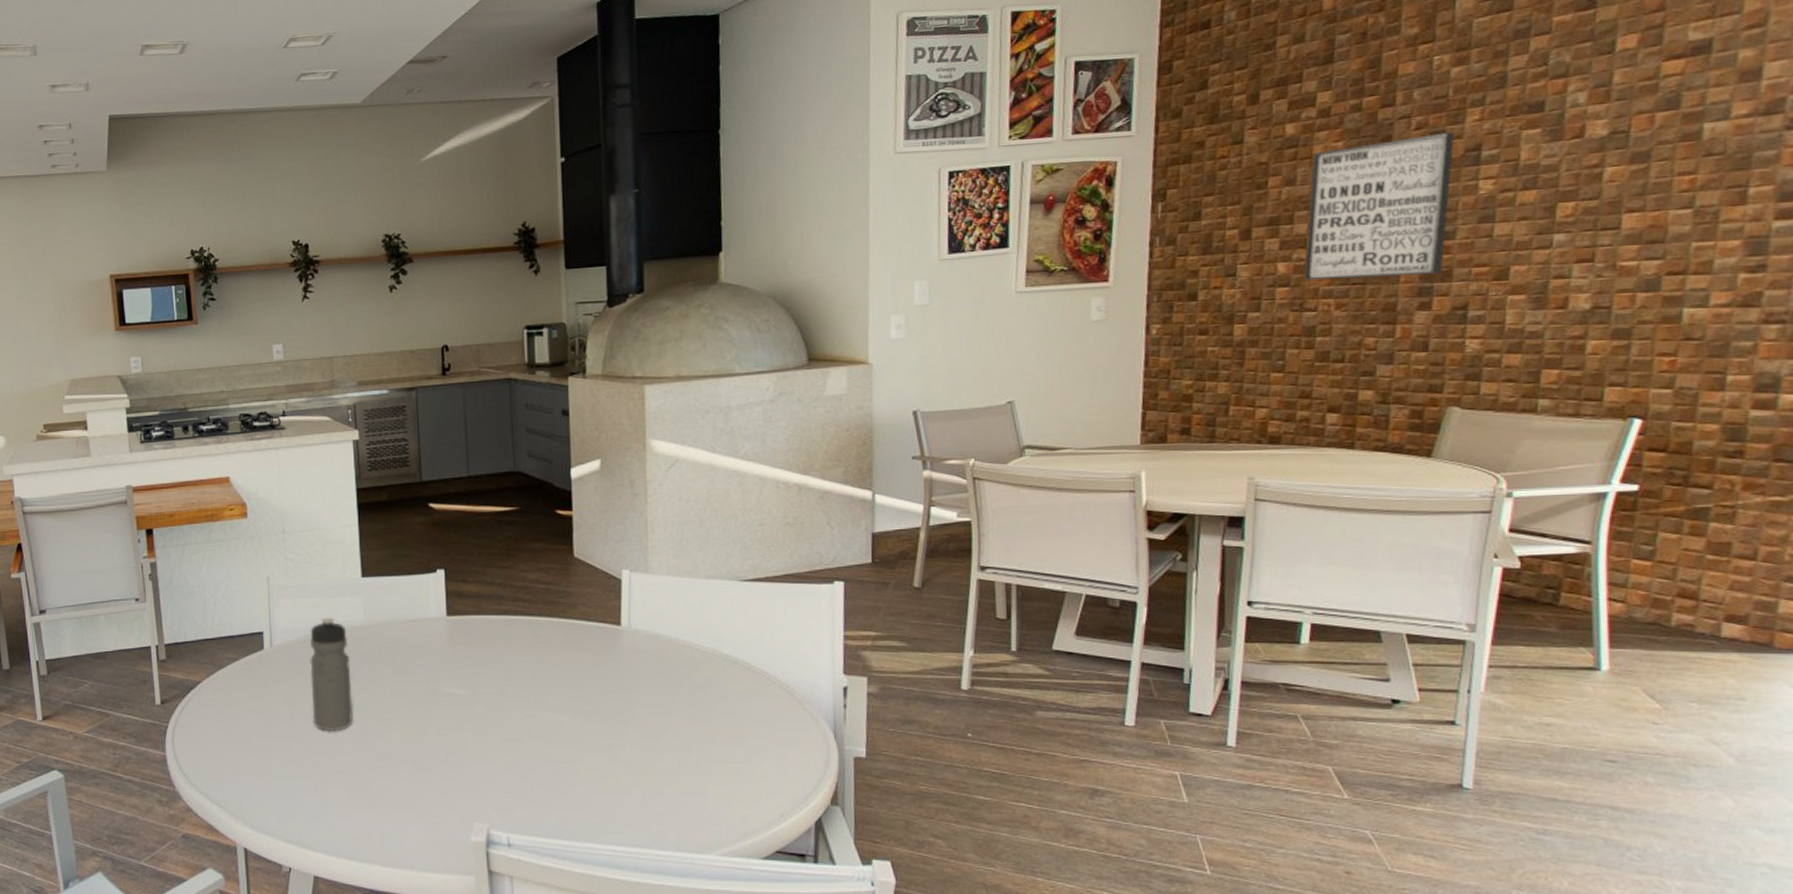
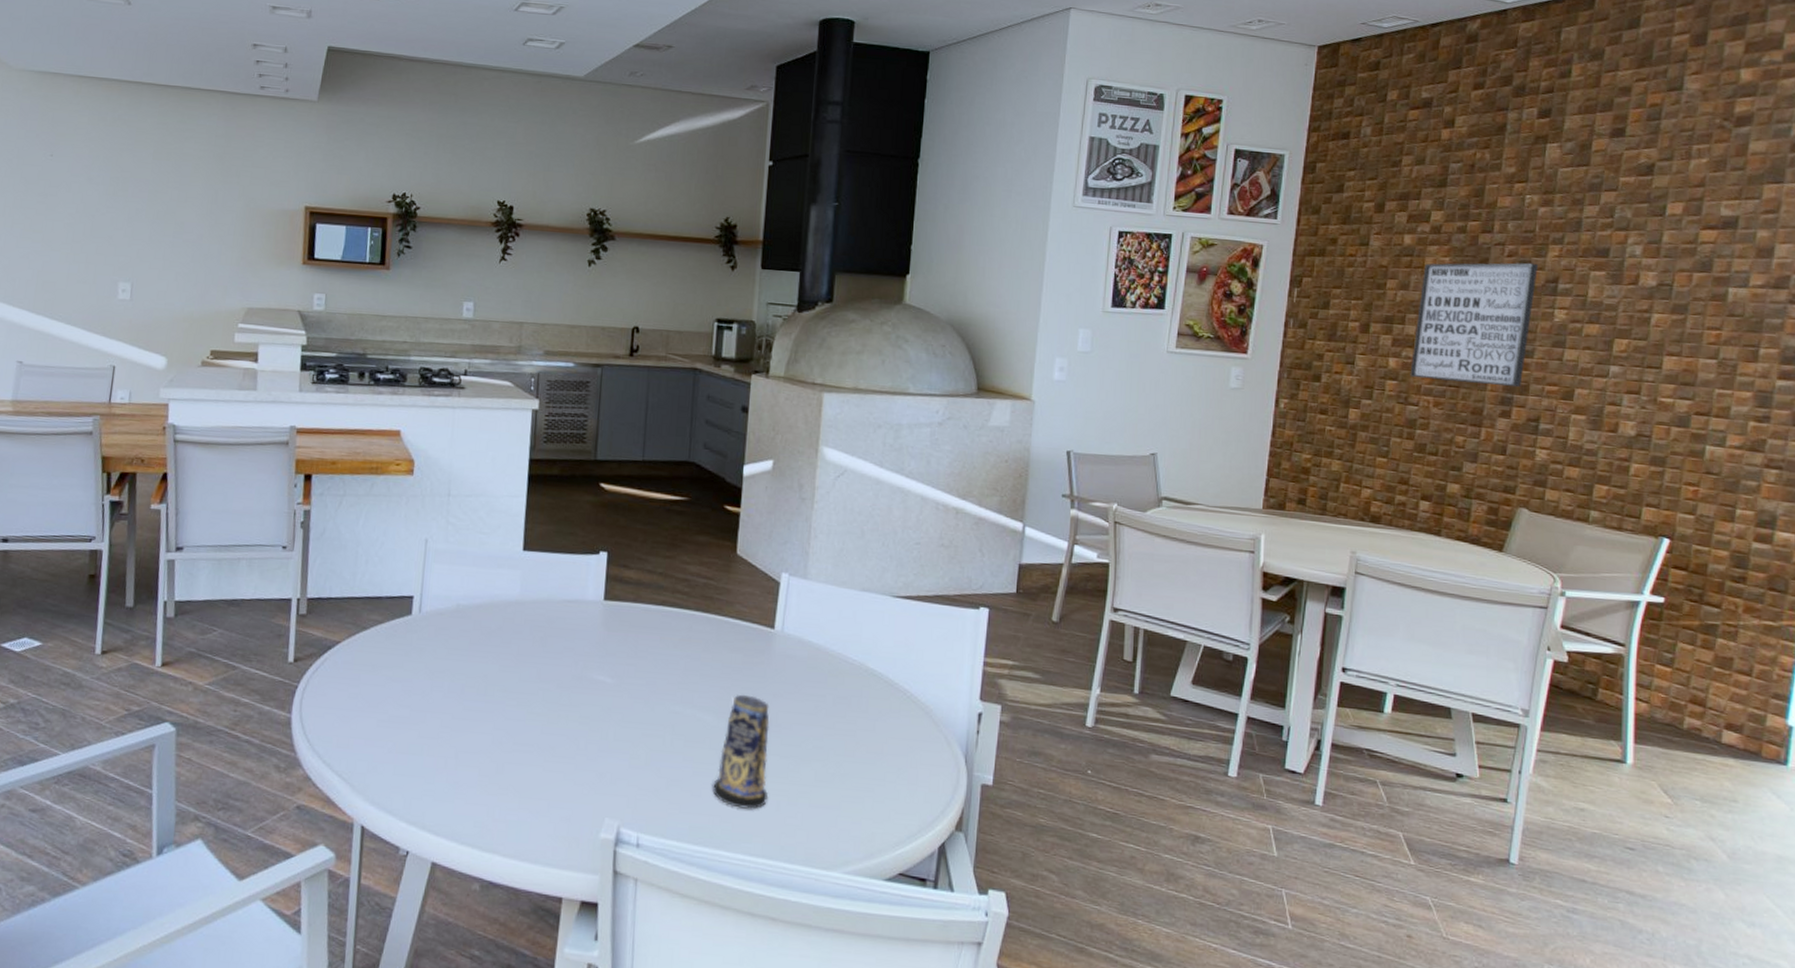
water bottle: present [309,617,353,731] -> none [452,588,501,709]
candle: none [576,692,634,802] -> present [713,694,770,809]

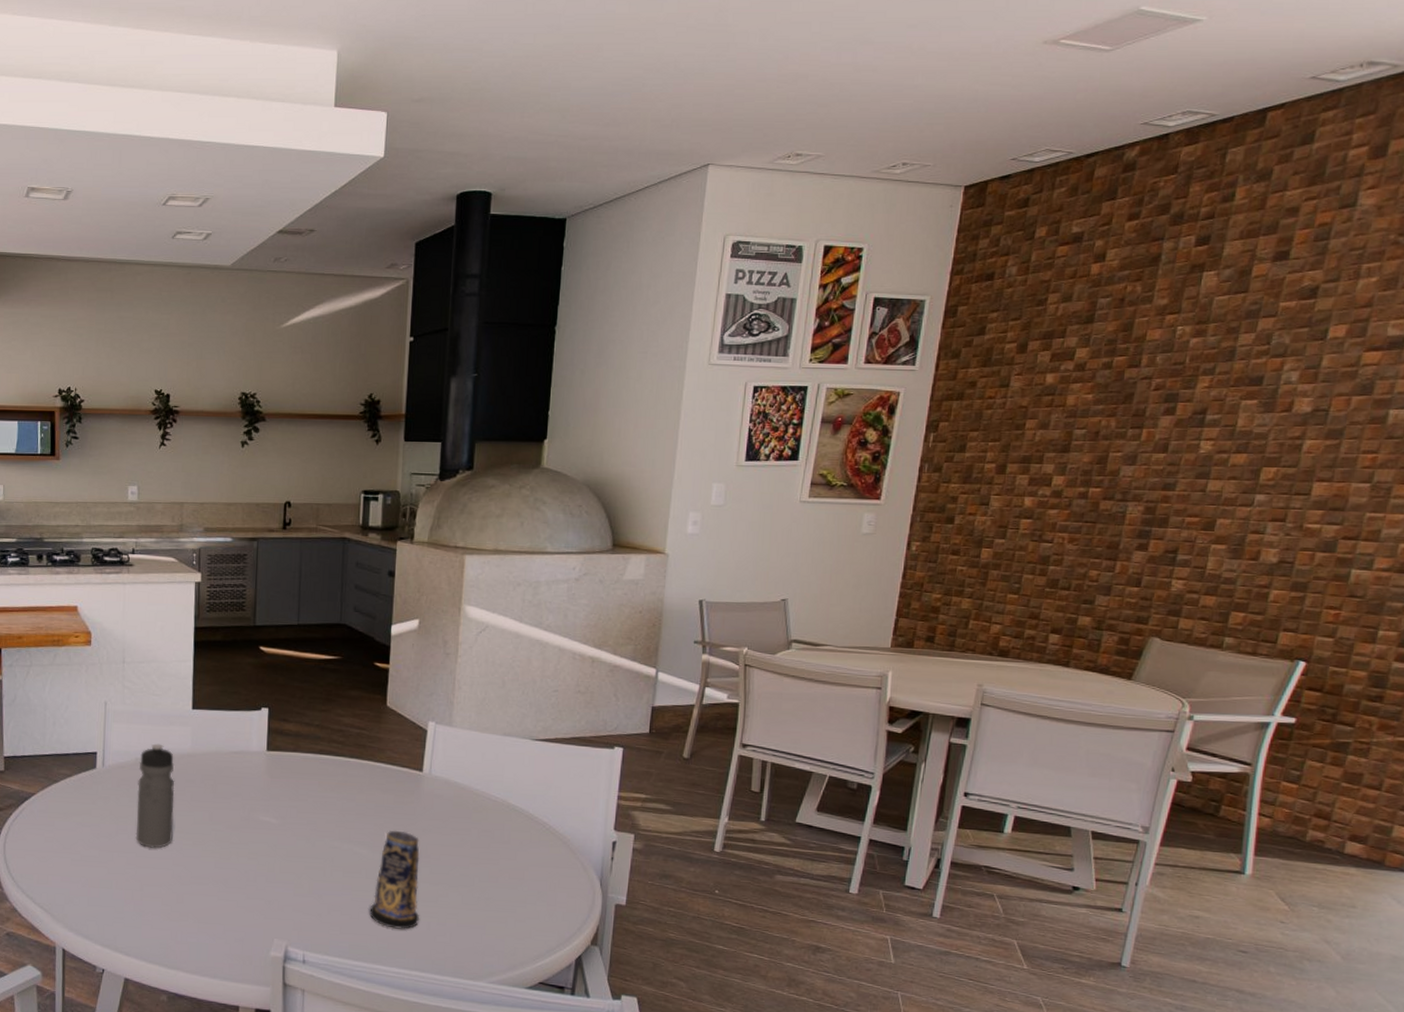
water bottle: none [452,588,501,709] -> present [135,743,175,848]
wall art: present [1410,263,1539,388] -> none [1045,395,1187,521]

